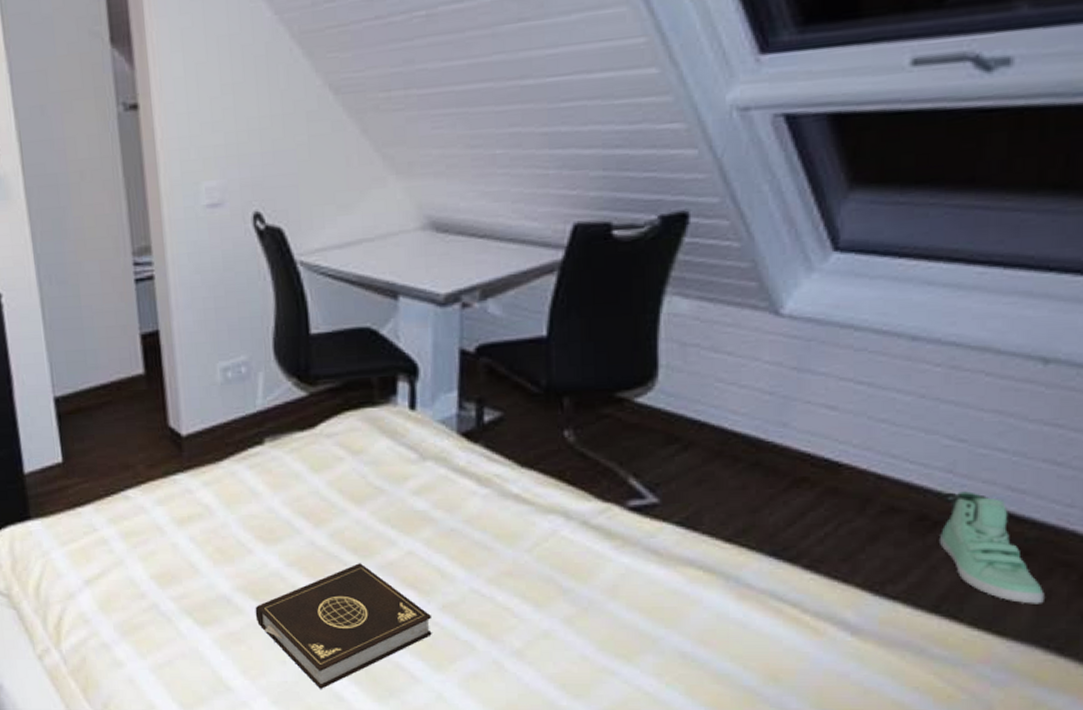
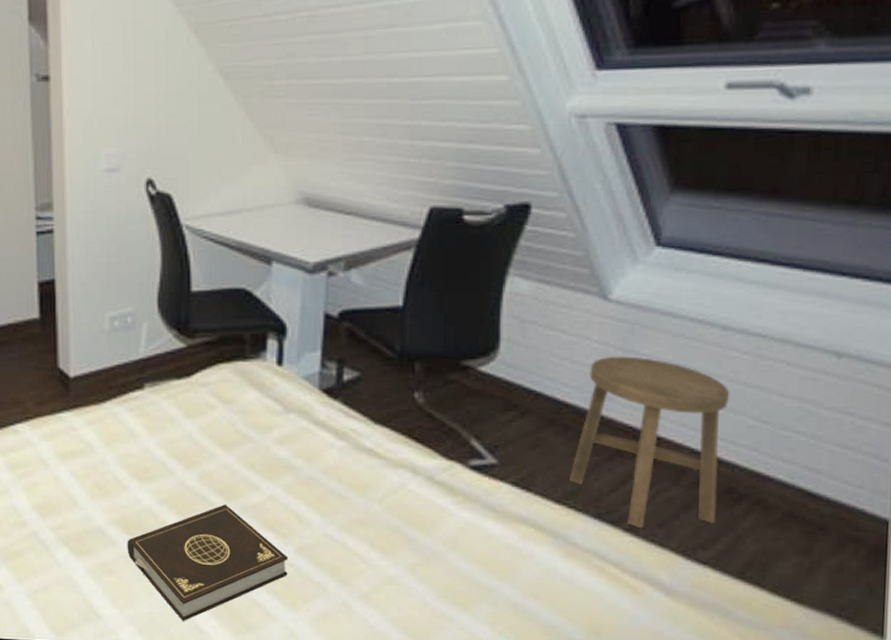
stool: none [740,376,921,565] -> present [569,356,731,529]
sneaker: present [938,491,1045,604] -> none [744,468,837,576]

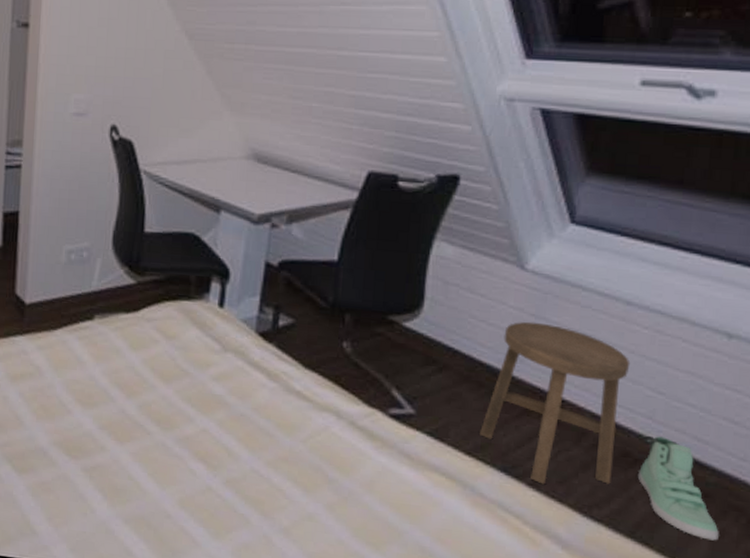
book: present [127,504,289,621] -> none [66,434,217,543]
sneaker: none [744,468,837,576] -> present [637,435,719,541]

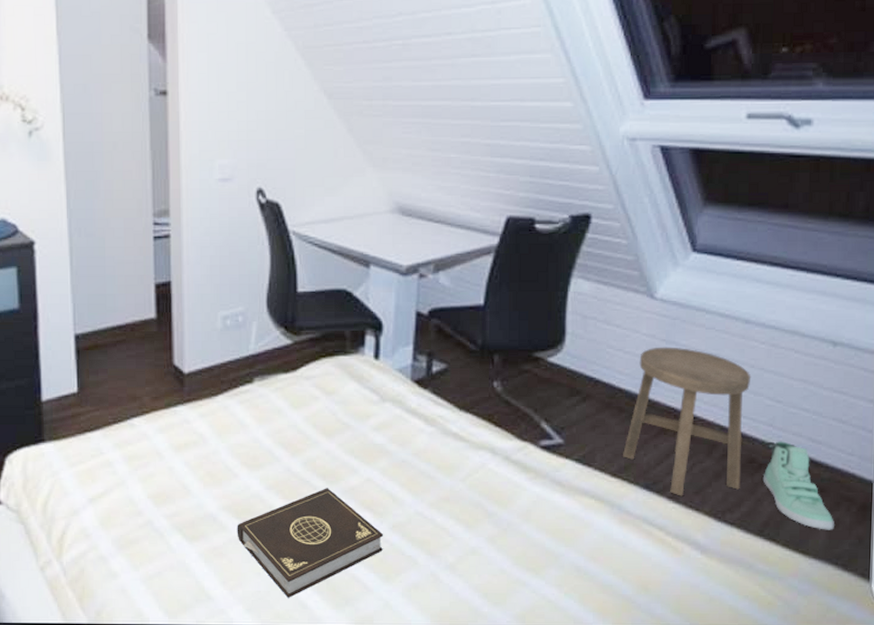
book: none [66,434,217,543] -> present [237,488,384,598]

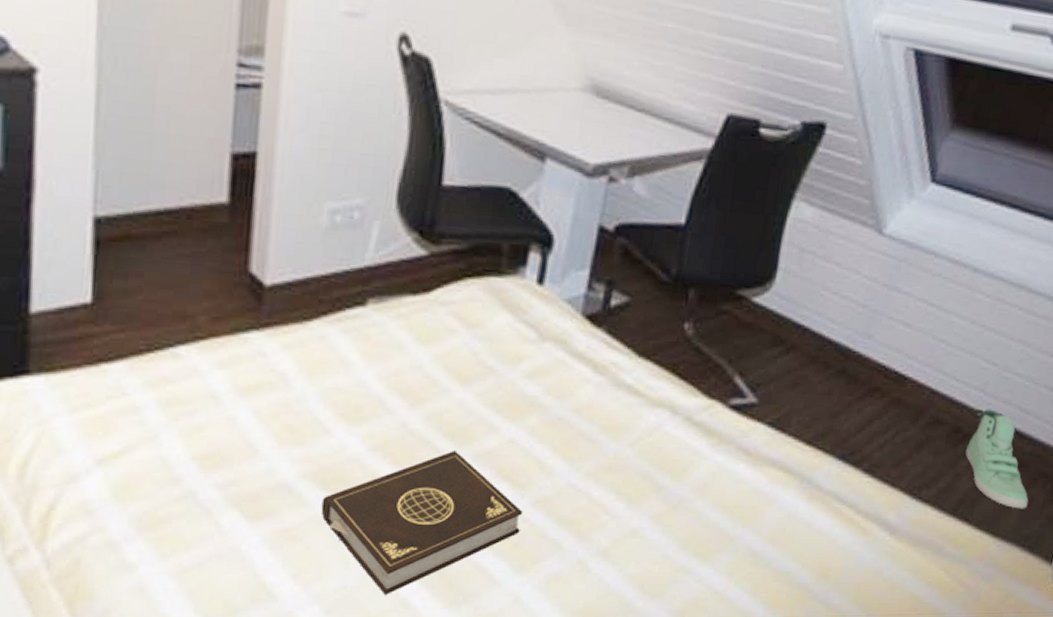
stool: present [623,347,751,496] -> none [822,292,971,469]

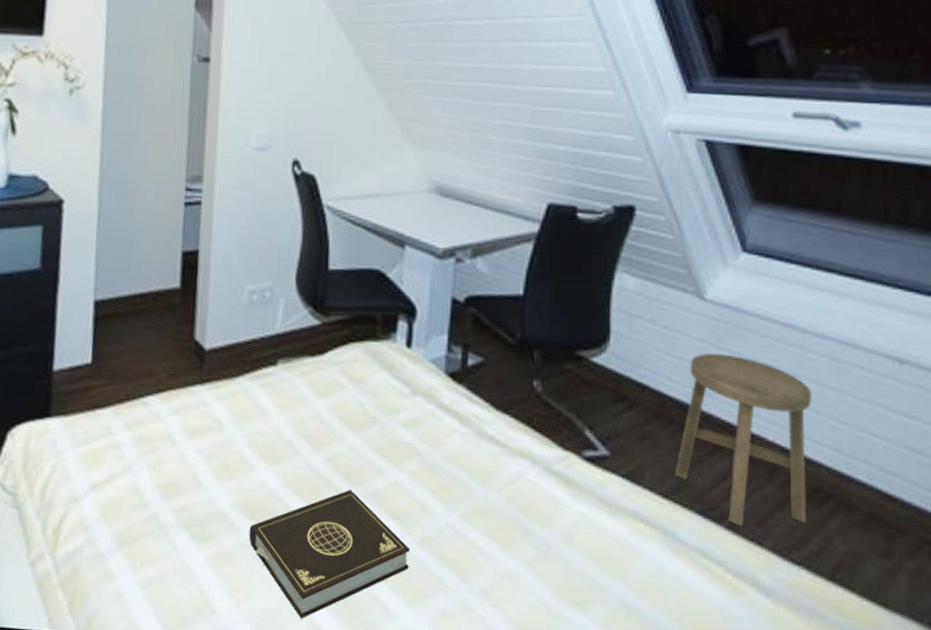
stool: none [822,292,971,469] -> present [675,353,812,527]
sneaker: present [965,409,1029,509] -> none [831,468,916,580]

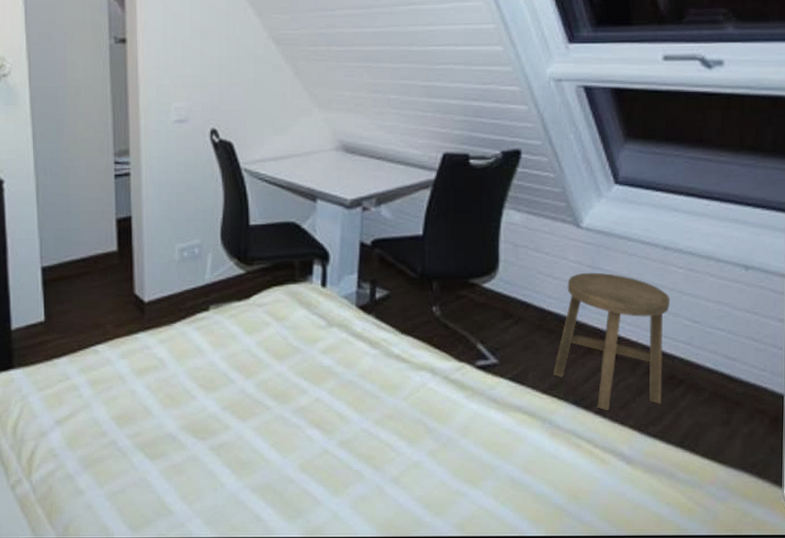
book: present [249,489,411,619] -> none [195,408,332,511]

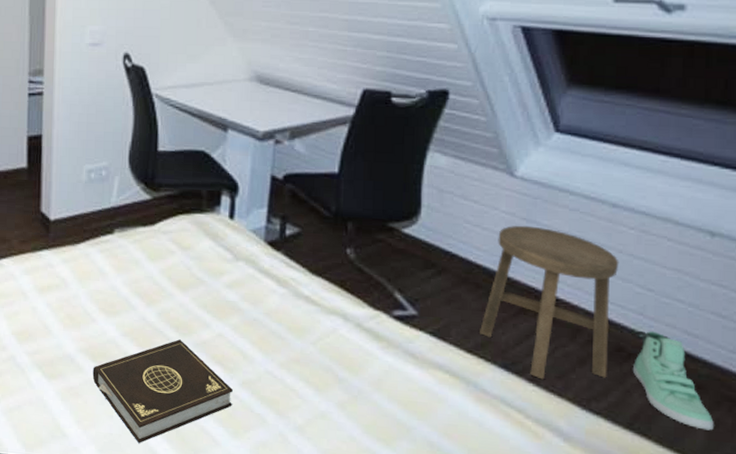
book: none [195,408,332,511] -> present [92,339,234,443]
sneaker: none [682,359,749,441] -> present [632,330,714,431]

